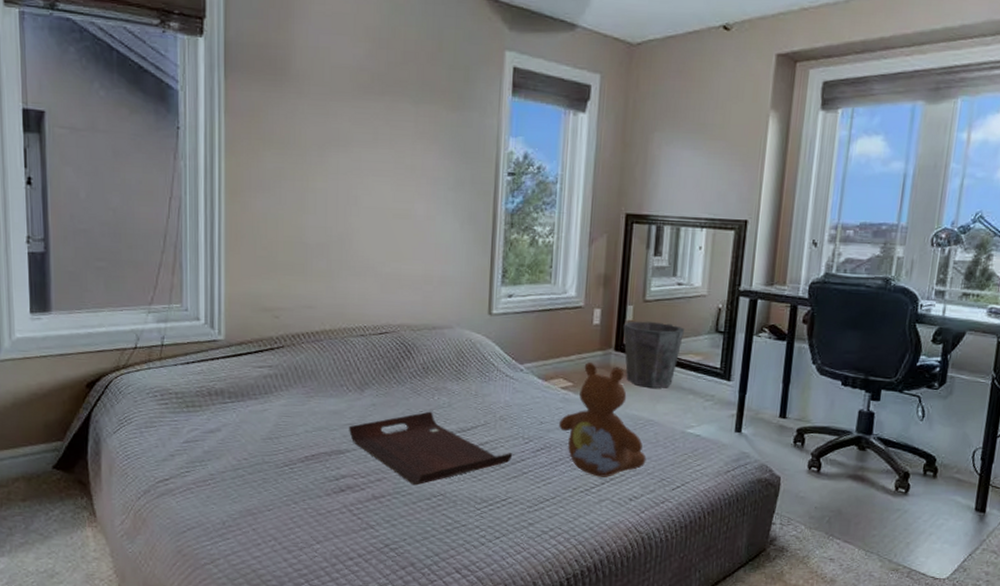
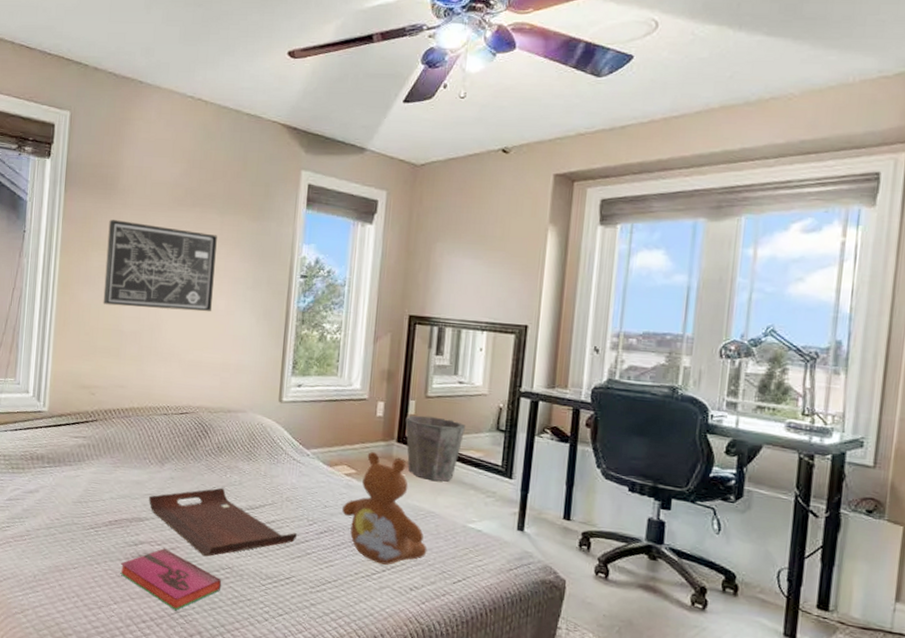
wall art: none [281,112,412,218] -> present [103,220,217,312]
hardback book: none [321,480,434,544] -> present [120,547,222,610]

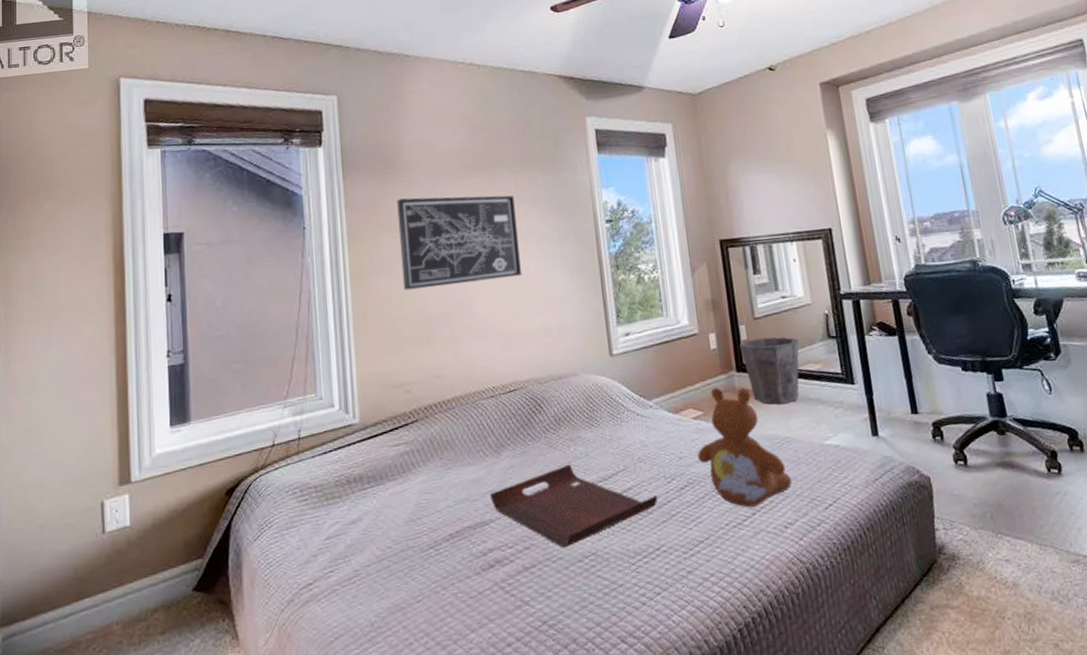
hardback book: present [120,547,222,610] -> none [471,549,589,621]

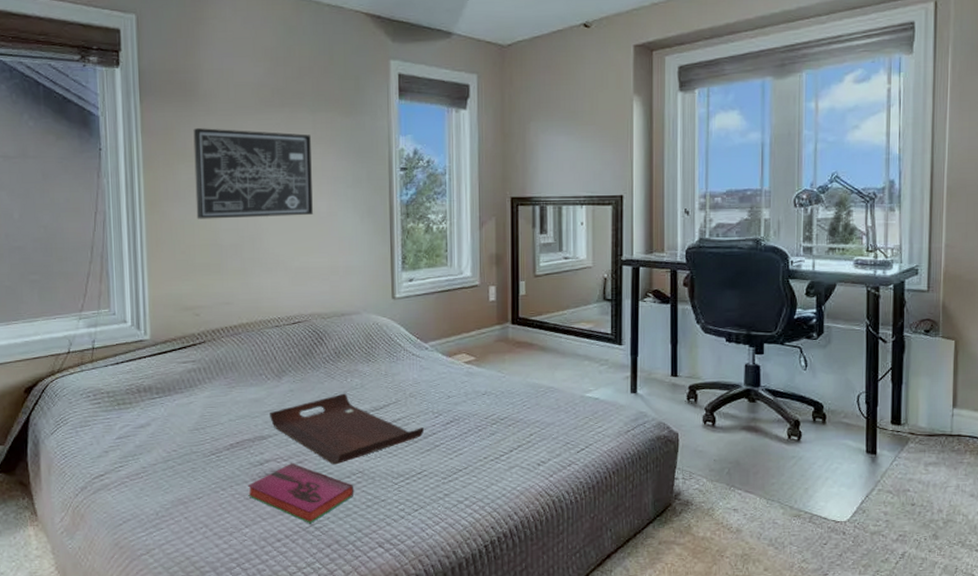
hardback book: none [471,549,589,621] -> present [248,462,354,523]
teddy bear: present [697,388,792,508] -> none [466,337,550,445]
waste bin: present [739,336,799,404] -> none [517,294,574,357]

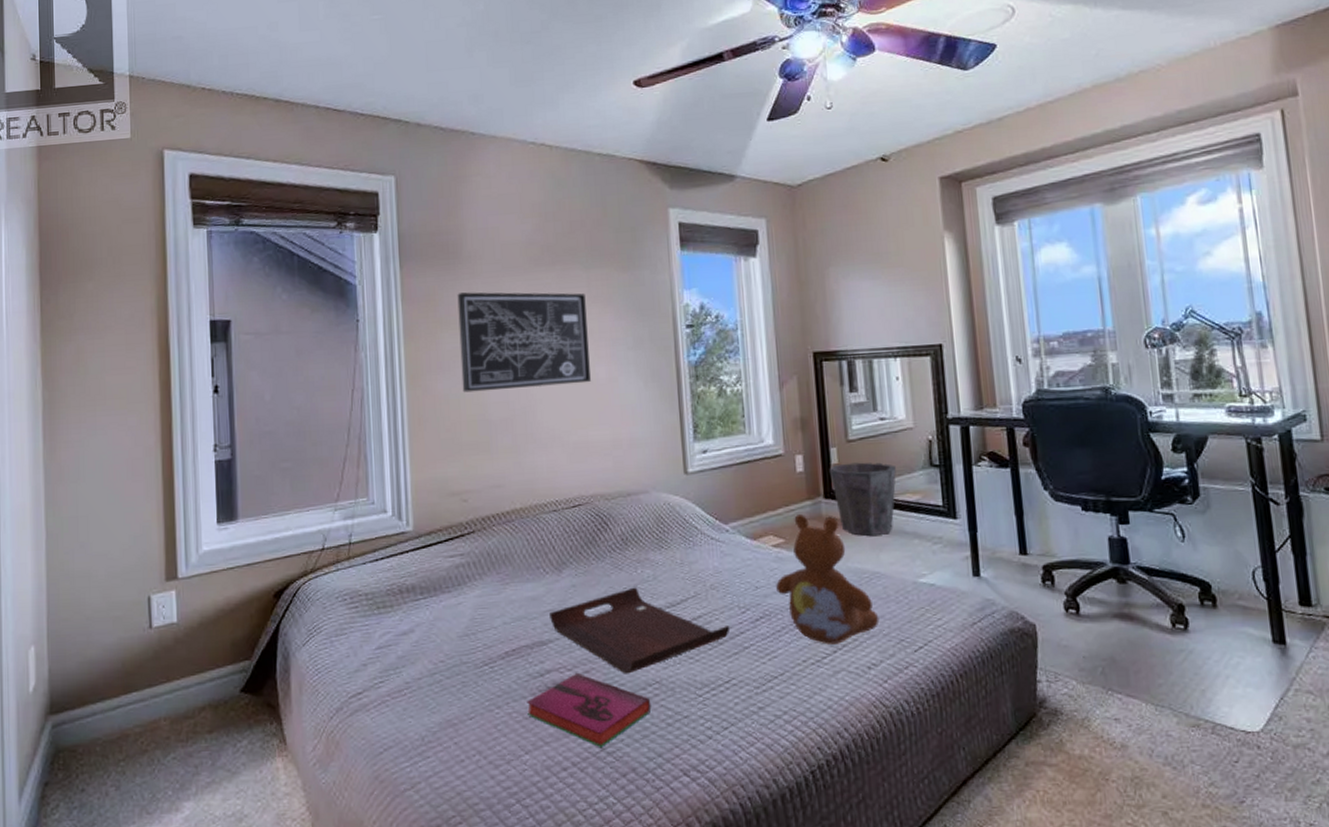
teddy bear: none [466,337,550,445] -> present [776,514,880,645]
waste bin: none [517,294,574,357] -> present [829,462,896,536]

